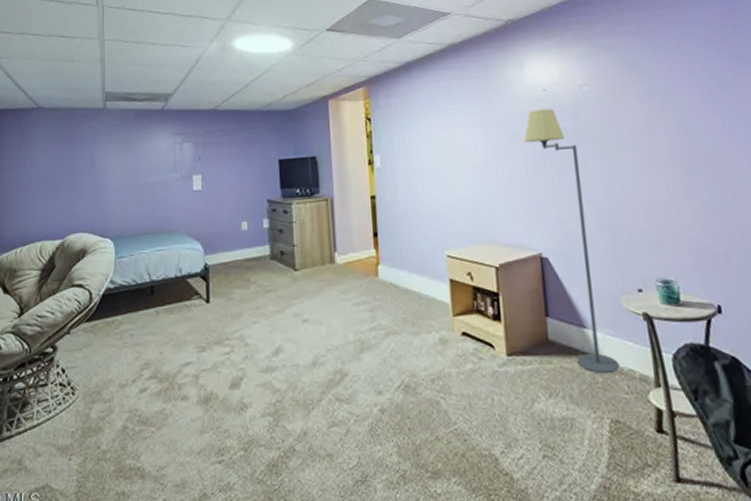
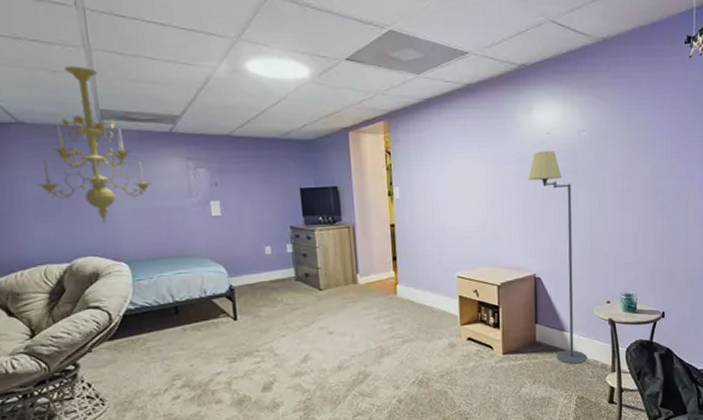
chandelier: none [46,55,143,201] -> present [37,66,153,224]

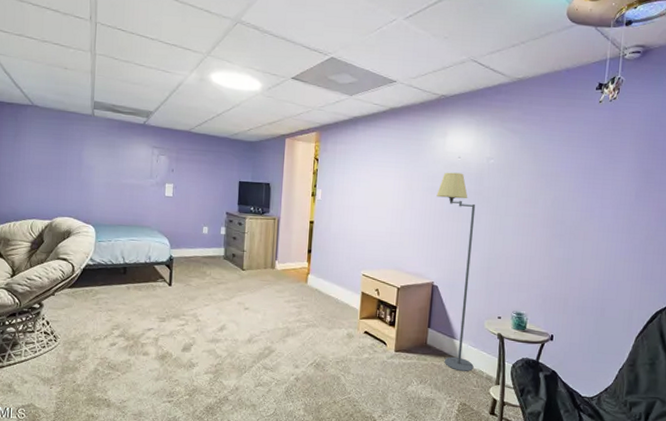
chandelier: present [37,66,153,224] -> none [38,65,124,193]

